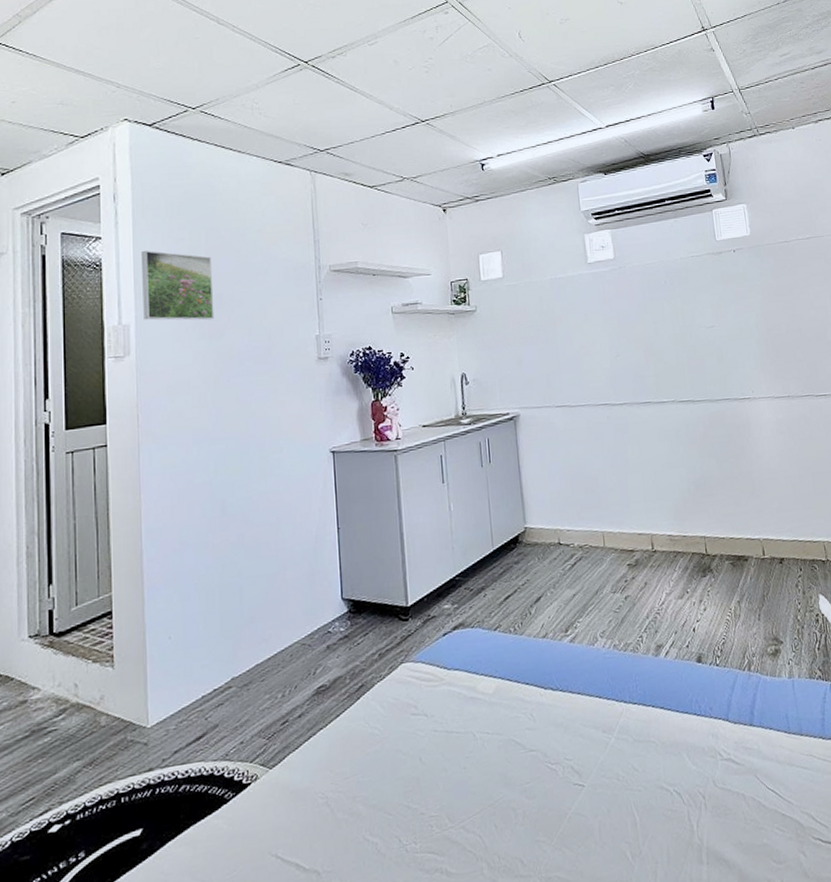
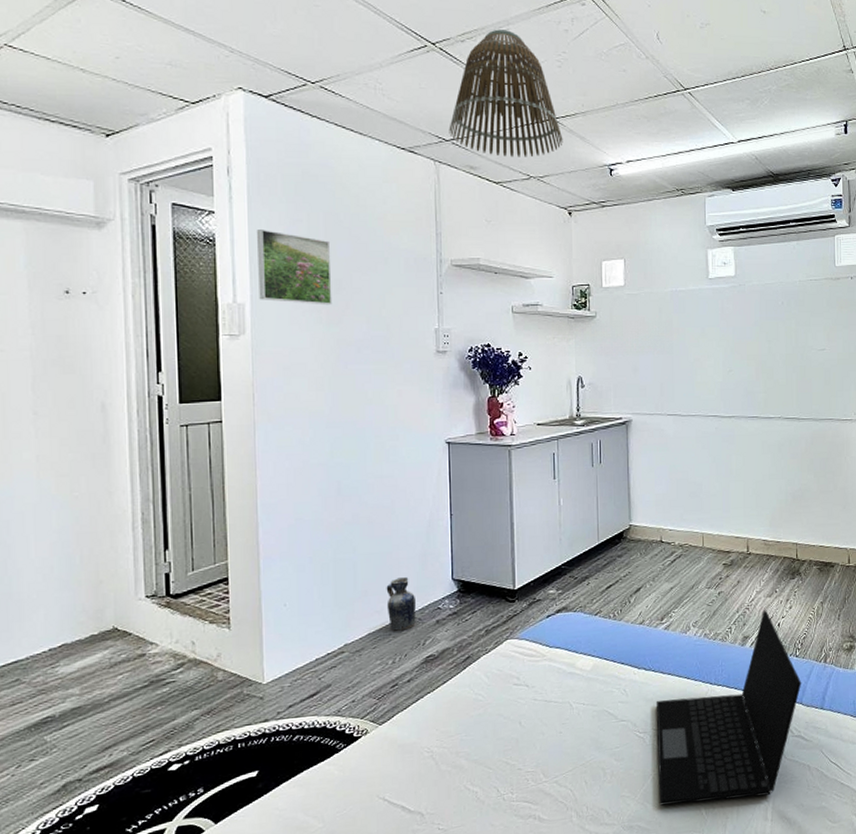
ceramic jug: none [273,599,305,660] -> present [386,577,416,631]
lamp shade: none [323,43,434,162] -> present [449,29,563,158]
laptop: none [566,614,726,851] -> present [656,610,802,806]

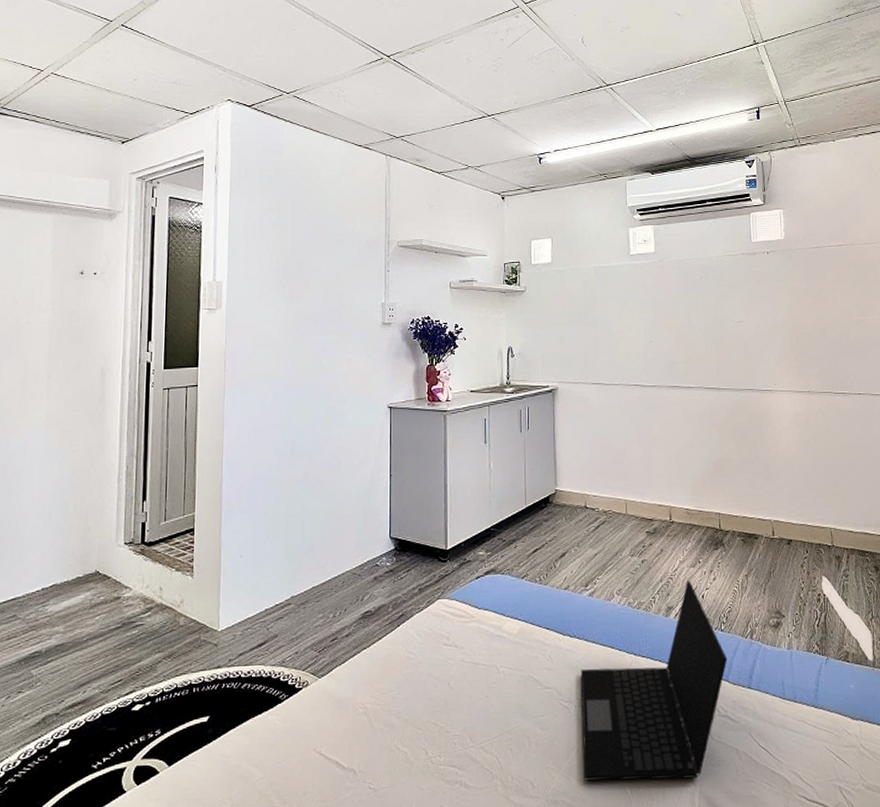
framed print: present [257,230,332,305] -> none [234,218,296,283]
ceramic jug: present [386,577,416,631] -> none [330,534,356,586]
lamp shade: present [449,29,563,158] -> none [399,42,498,150]

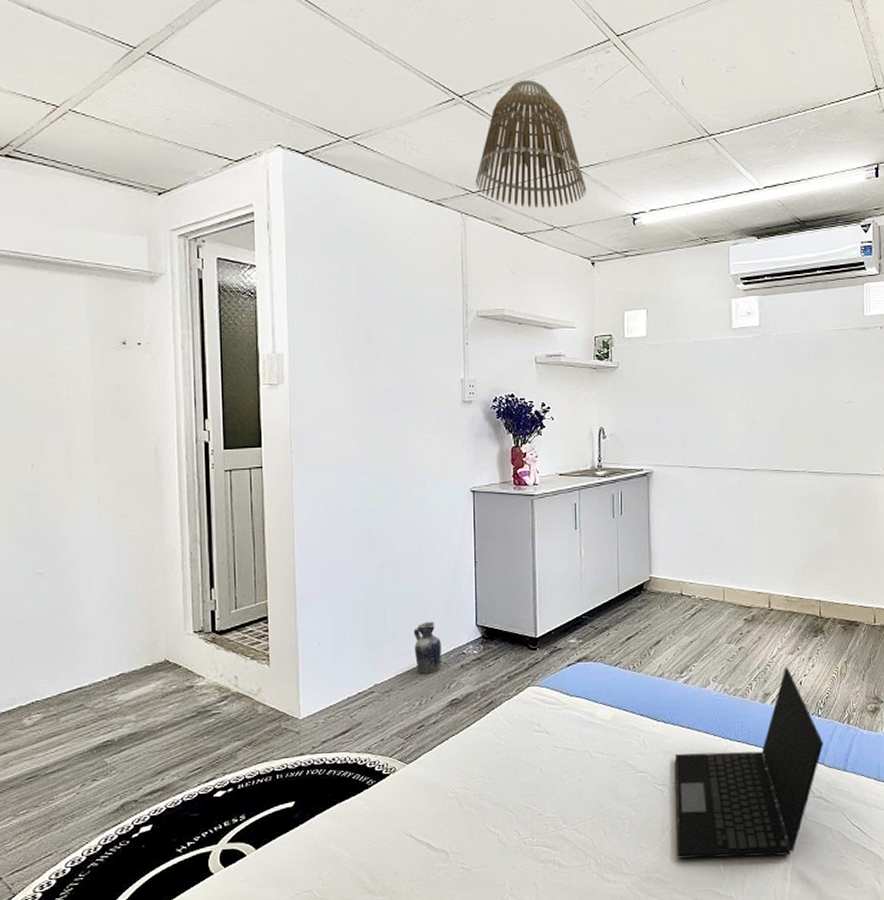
ceramic jug: none [330,534,356,586] -> present [413,622,441,674]
lamp shade: none [399,42,498,150] -> present [475,80,587,208]

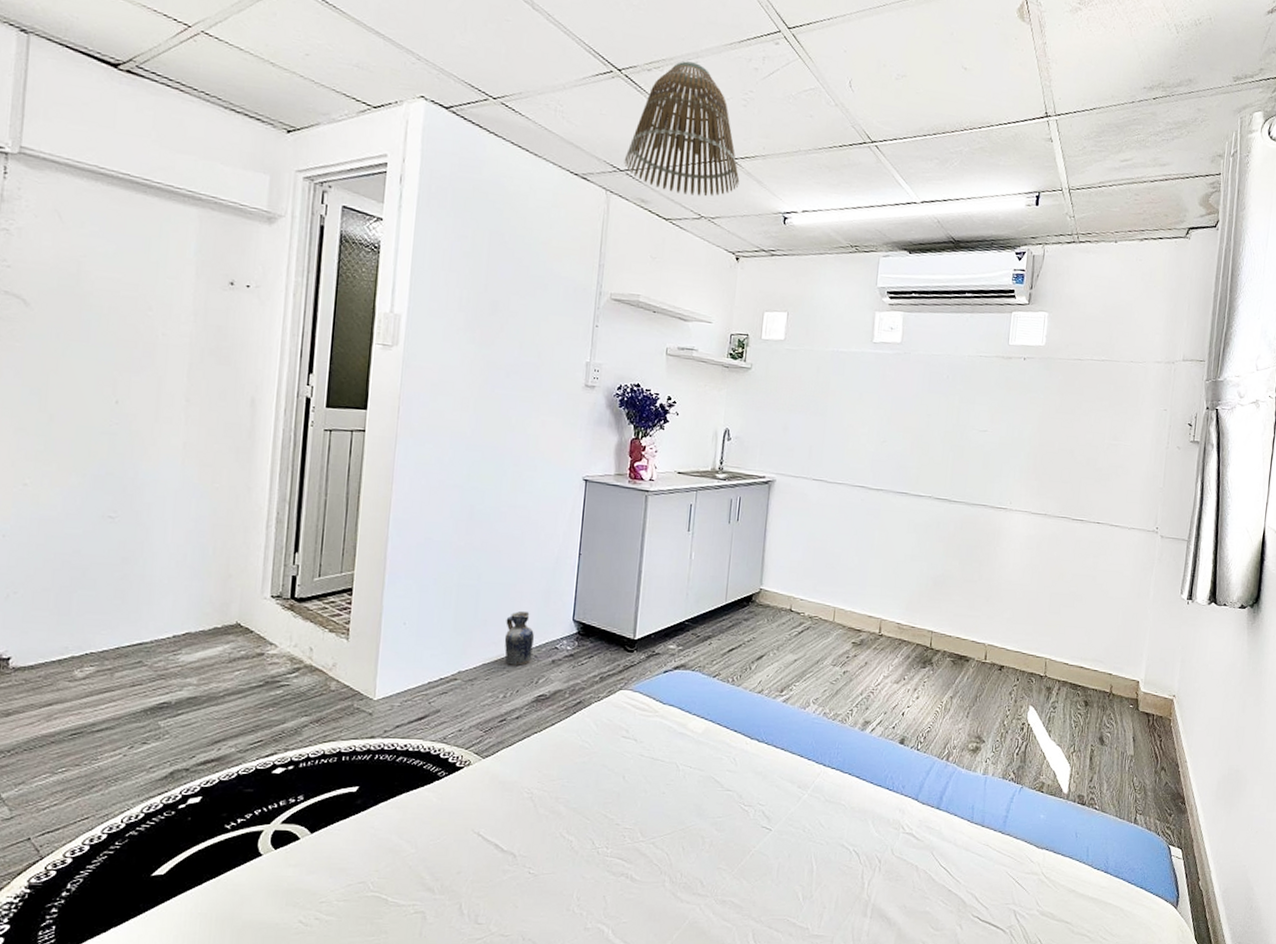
laptop: present [674,667,824,859] -> none [756,696,920,890]

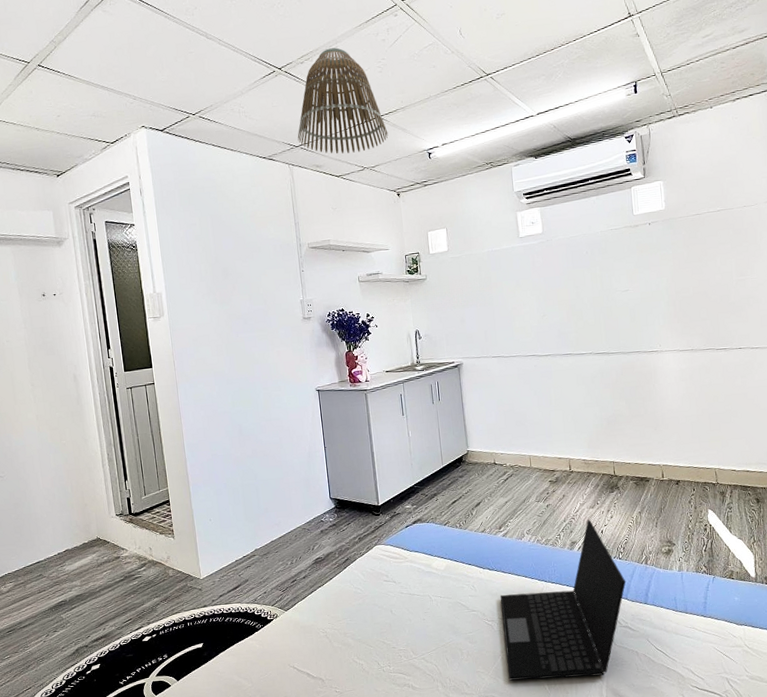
ceramic jug: present [504,611,534,666] -> none [281,497,306,539]
laptop: none [756,696,920,890] -> present [500,519,626,681]

